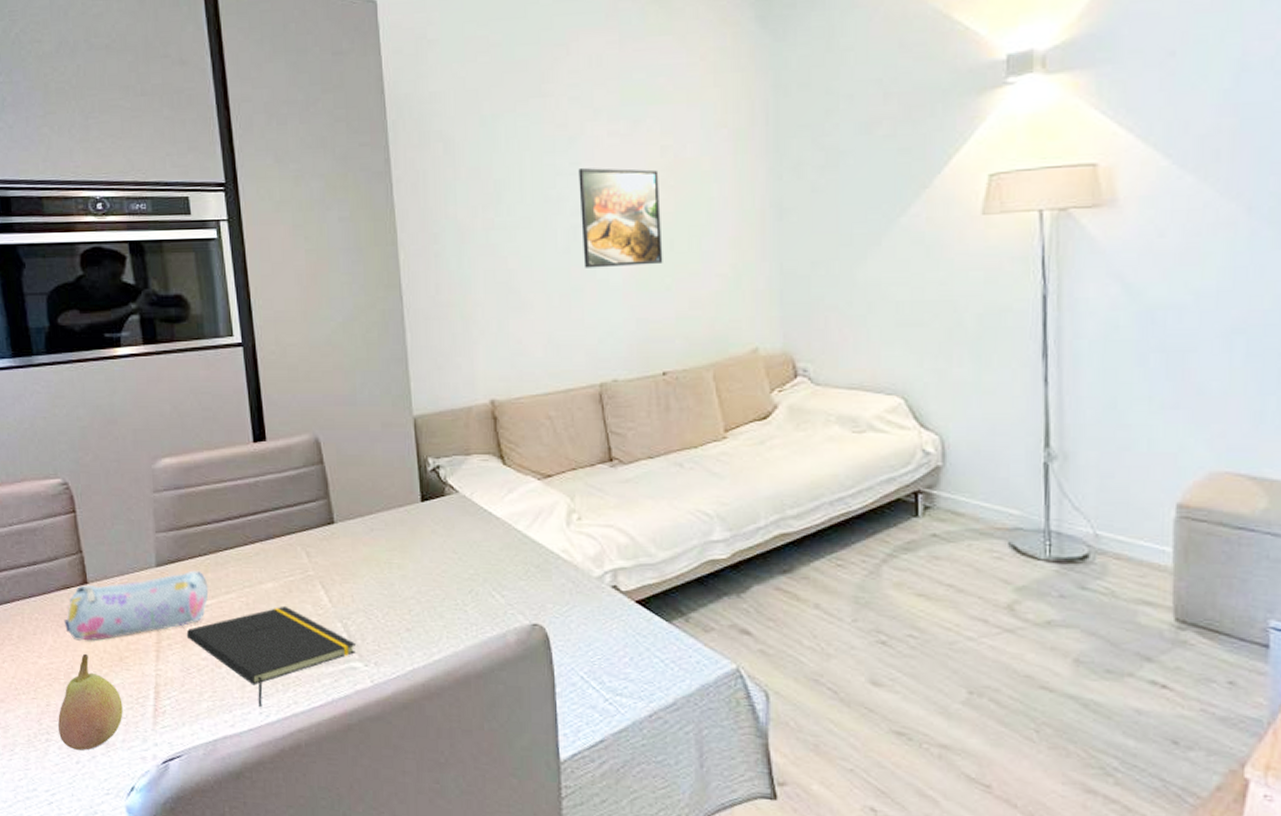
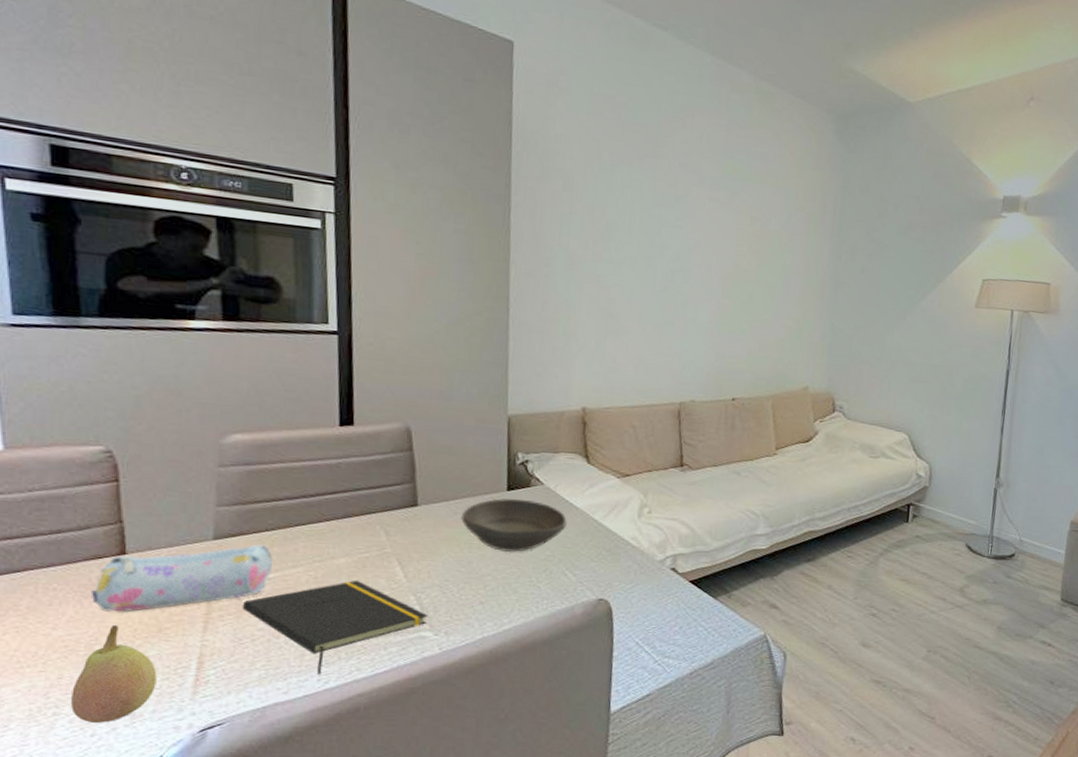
bowl: none [378,510,488,572] -> present [461,497,567,553]
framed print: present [578,168,663,268] -> none [677,223,747,311]

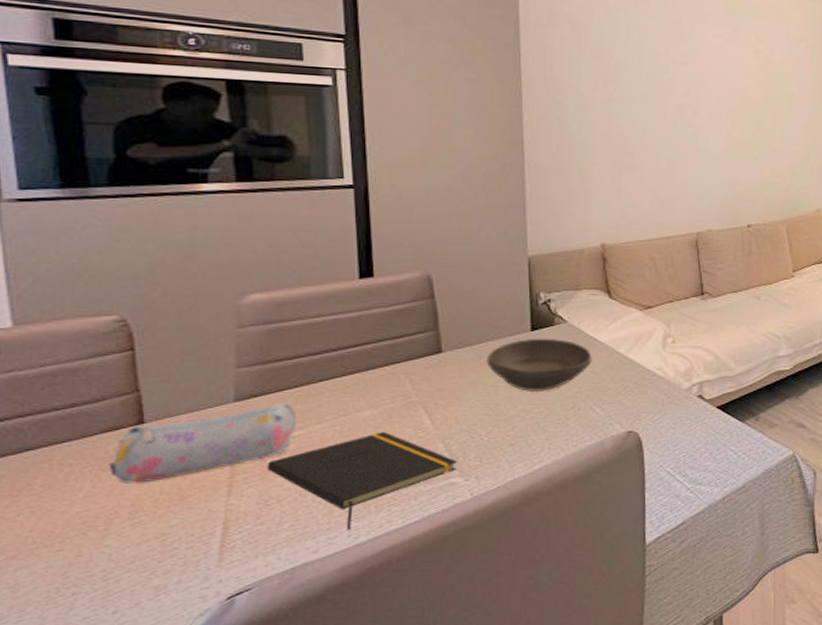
fruit: present [71,624,157,723] -> none [91,496,180,600]

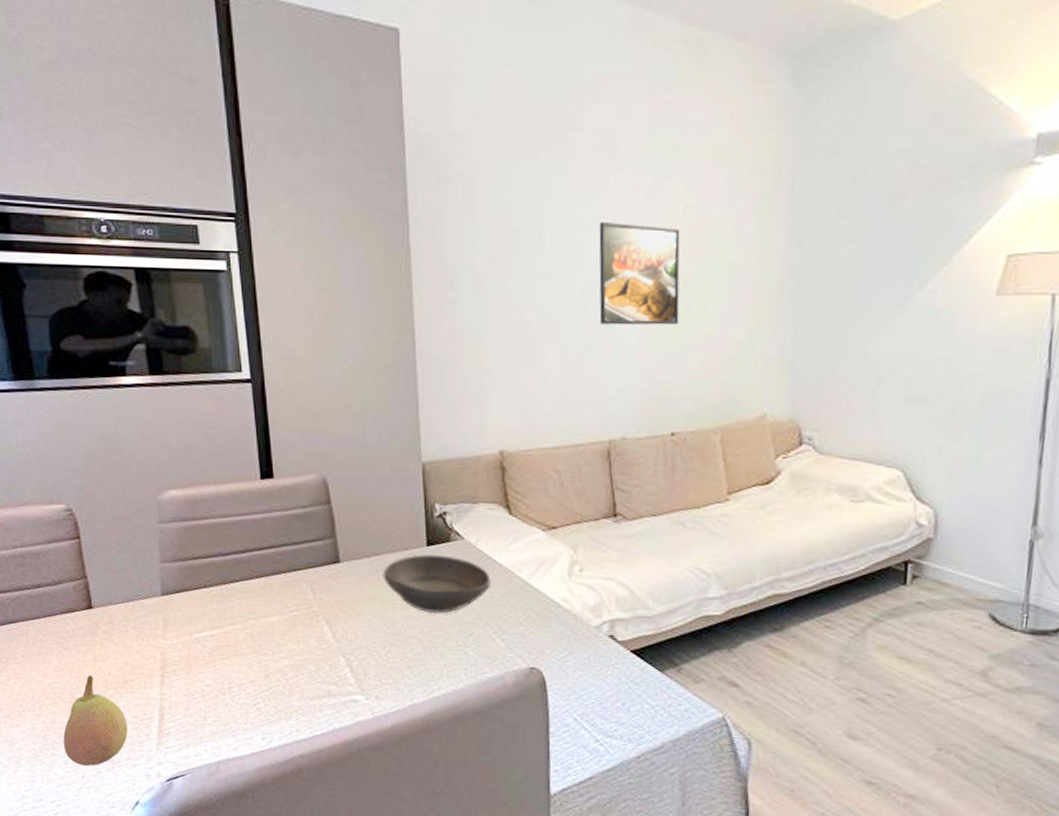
fruit: none [91,496,180,600] -> present [63,675,128,766]
pencil case: present [108,403,297,484] -> none [68,601,214,664]
notepad: present [266,431,458,531] -> none [191,639,359,734]
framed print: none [687,60,753,141] -> present [599,222,680,326]

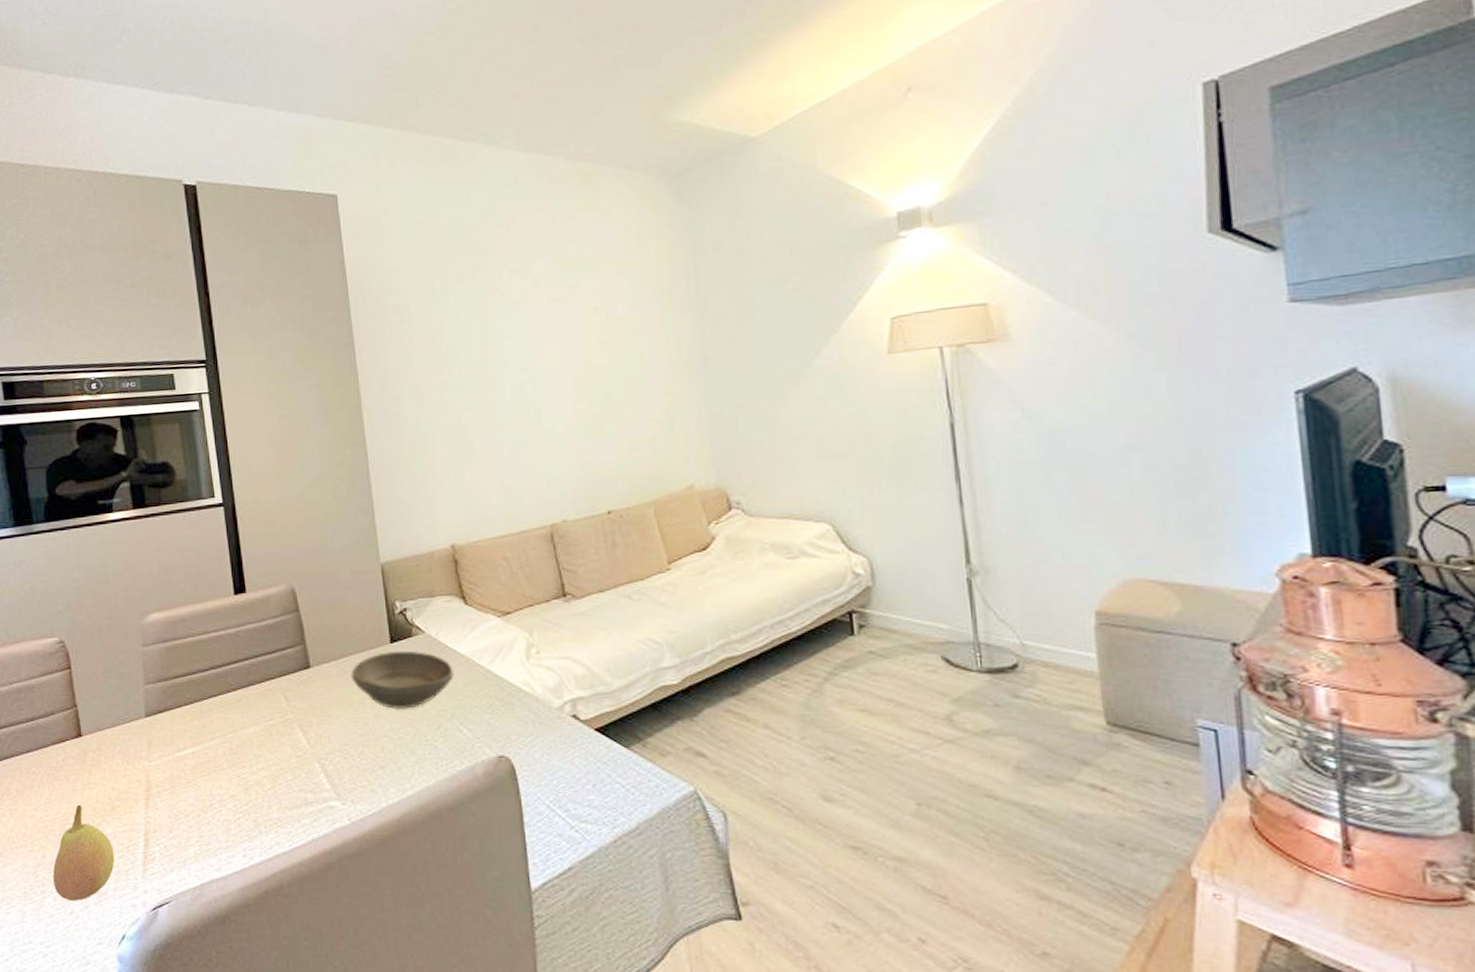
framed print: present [599,222,680,326] -> none [521,329,602,420]

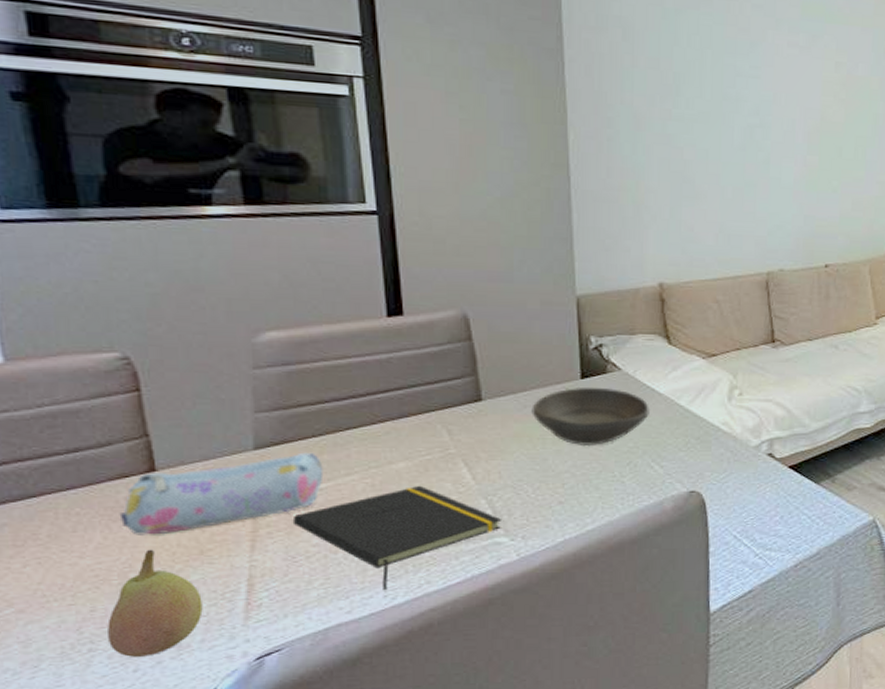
pencil case: none [59,719,195,792] -> present [119,452,324,535]
notepad: none [174,749,334,851] -> present [292,485,503,591]

